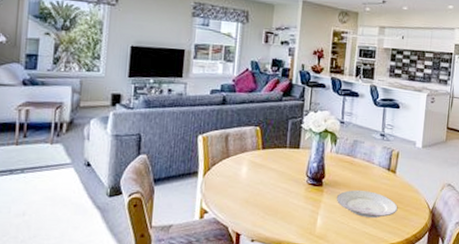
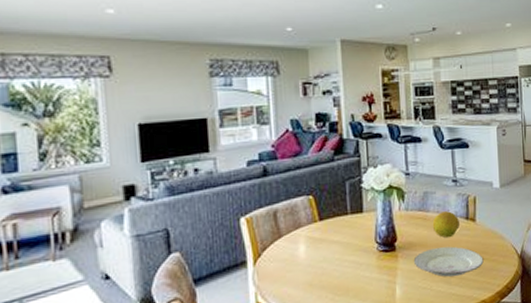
fruit: none [357,160,382,184] -> present [432,211,461,238]

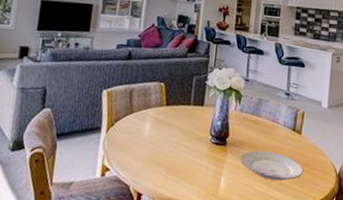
fruit: present [432,211,461,238] -> none [261,119,287,144]

